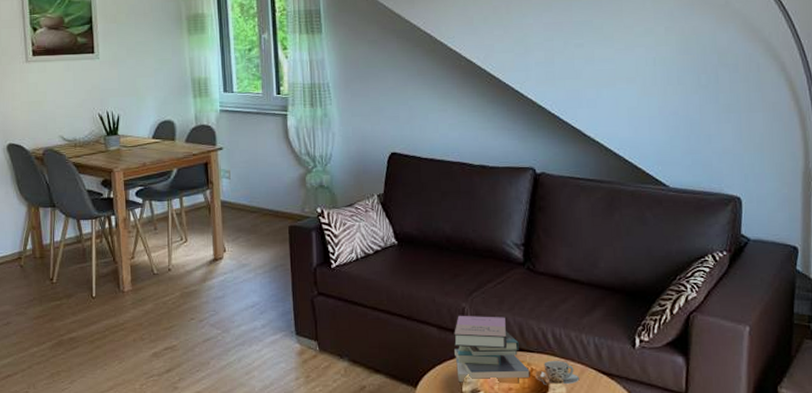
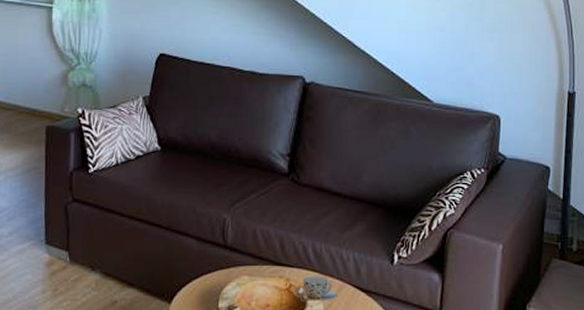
books: present [454,315,530,384] -> none [213,226,289,300]

